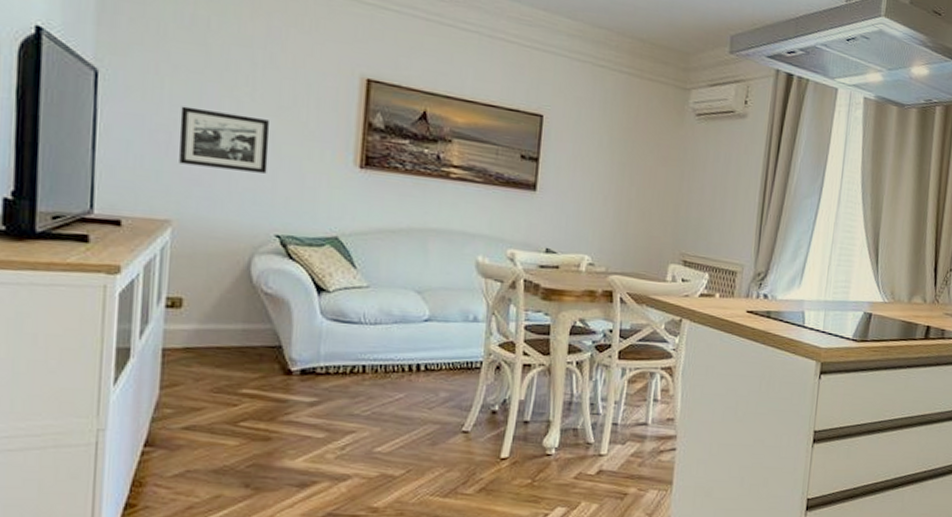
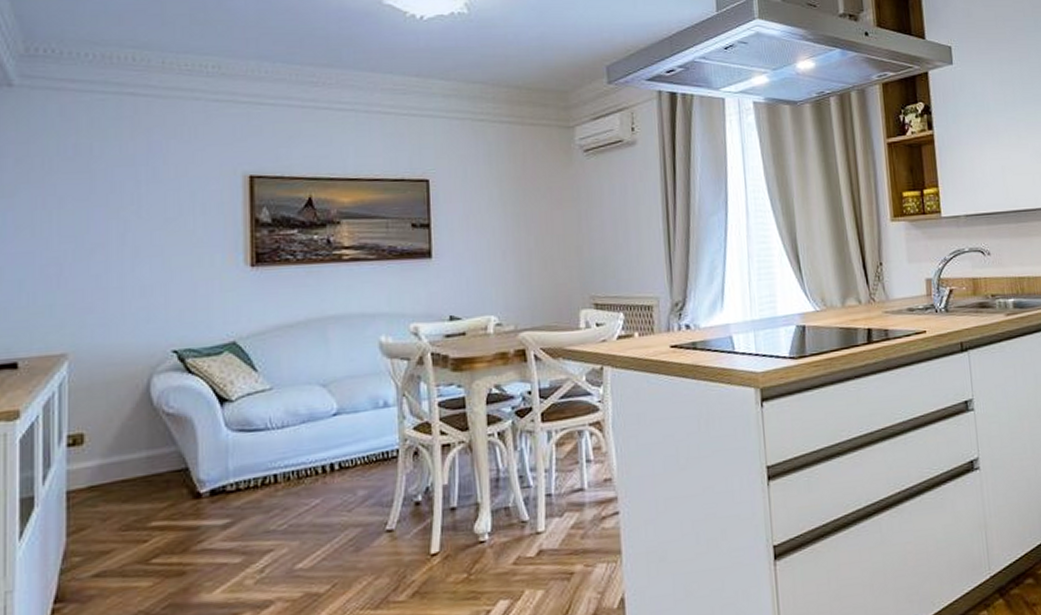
picture frame: present [179,106,270,174] -> none [70,233,159,294]

